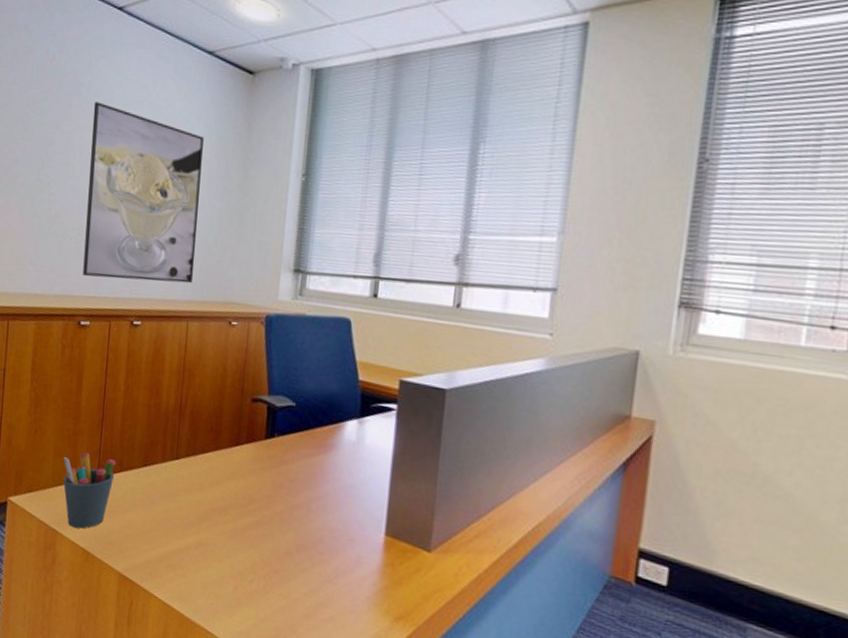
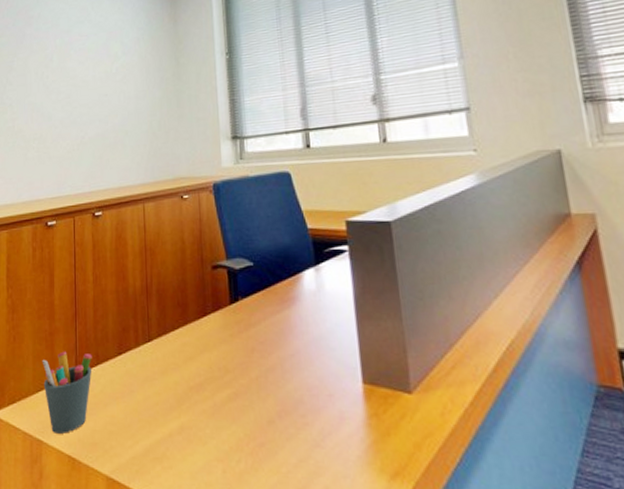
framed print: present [83,102,204,284] -> none [43,28,144,180]

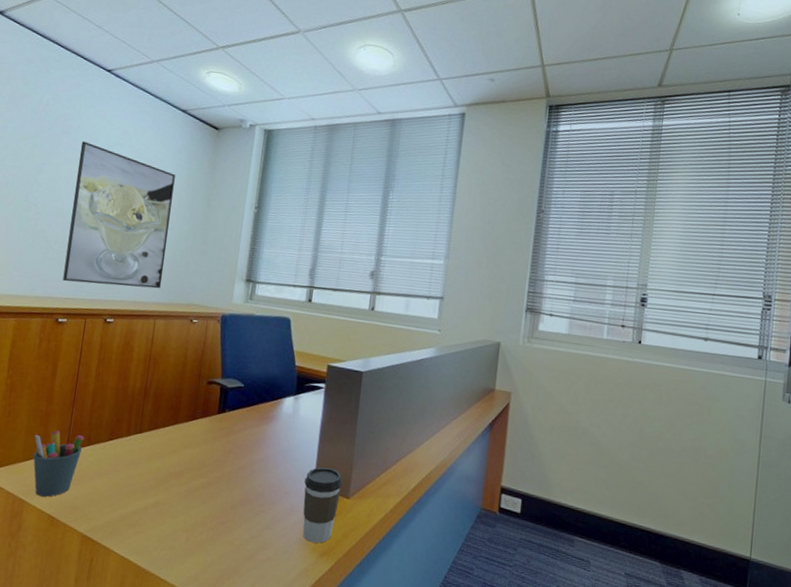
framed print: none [43,28,144,180] -> present [63,141,175,289]
coffee cup: none [349,354,400,460] -> present [303,467,343,543]

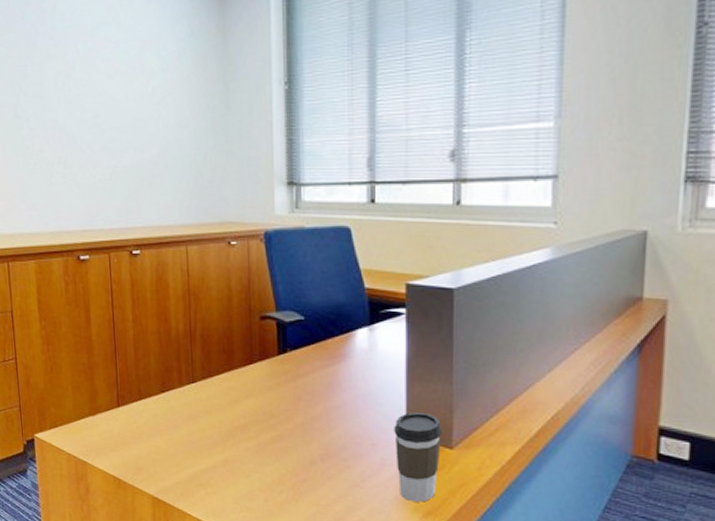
pen holder: present [33,430,84,497] -> none [82,384,135,458]
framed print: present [63,141,175,289] -> none [61,27,187,211]

